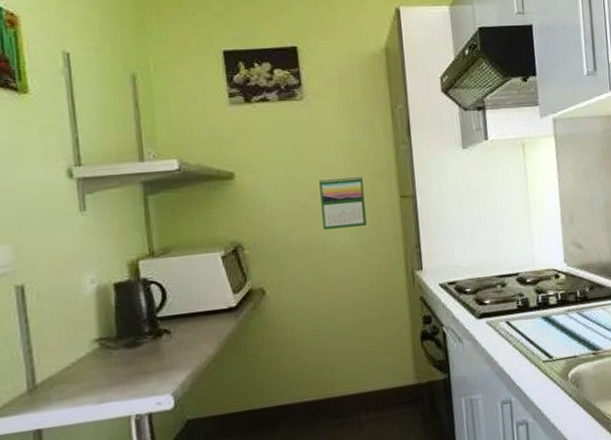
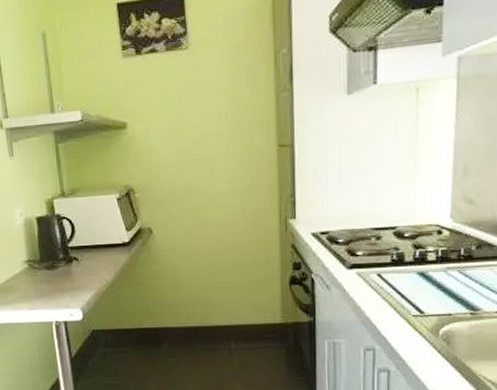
calendar: present [319,176,367,229] -> none [201,124,244,177]

